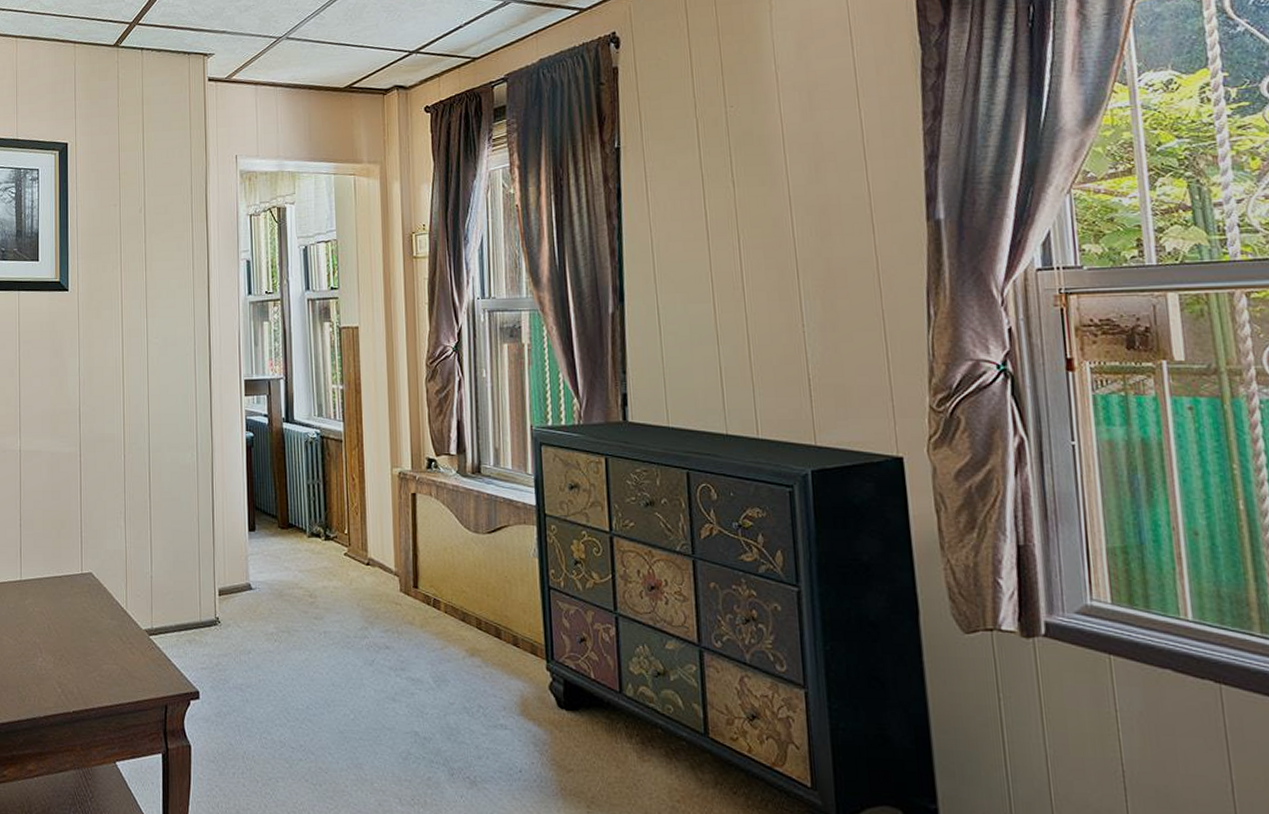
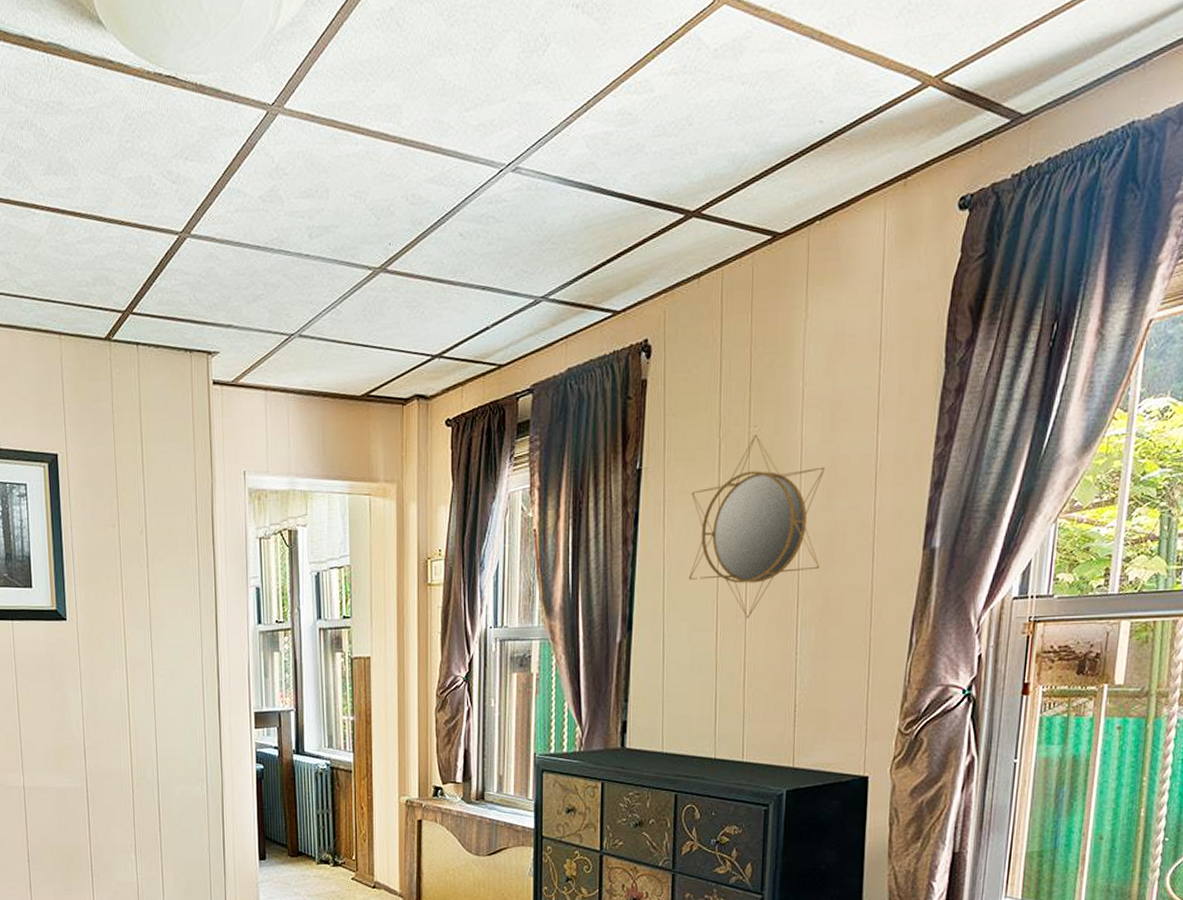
home mirror: none [673,113,817,290] -> present [688,434,825,619]

